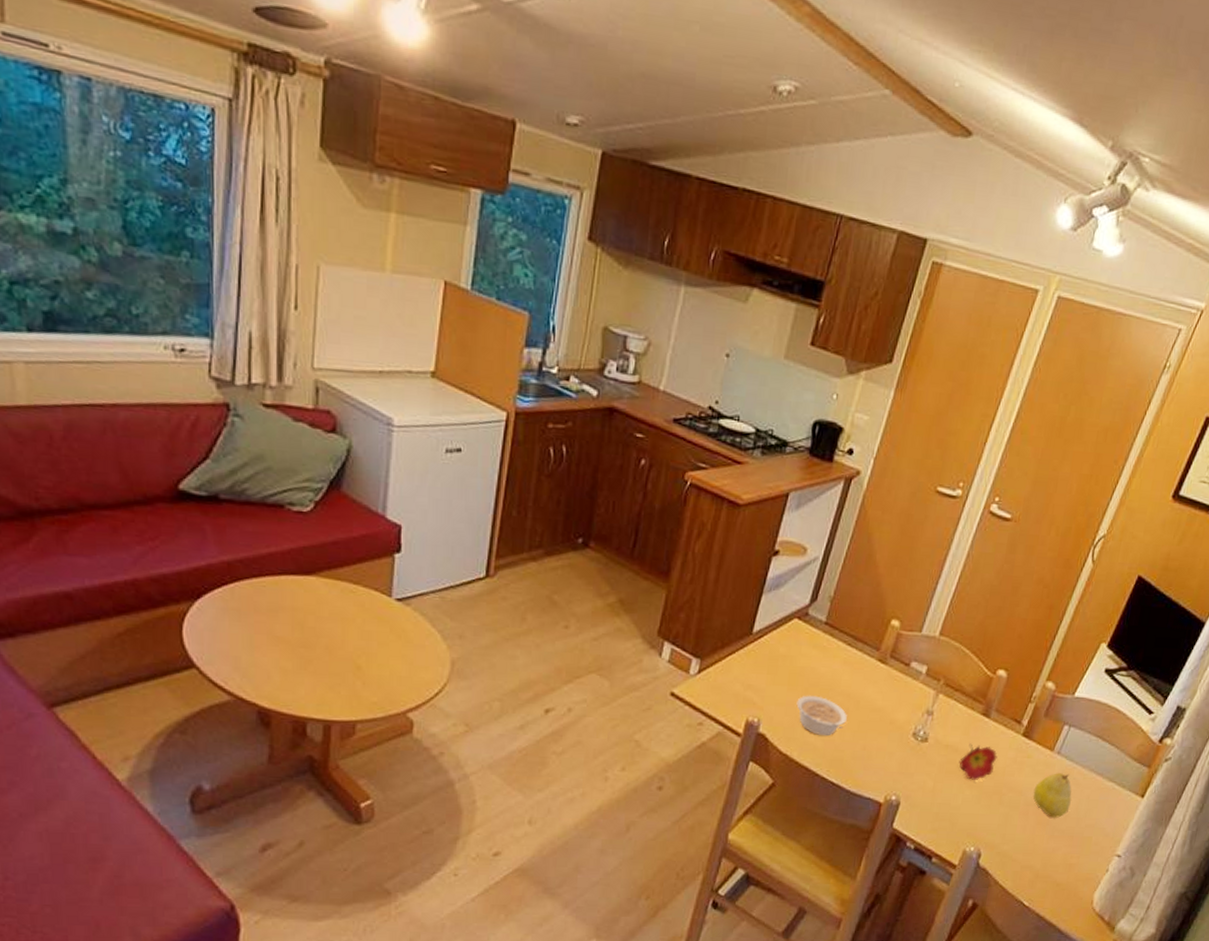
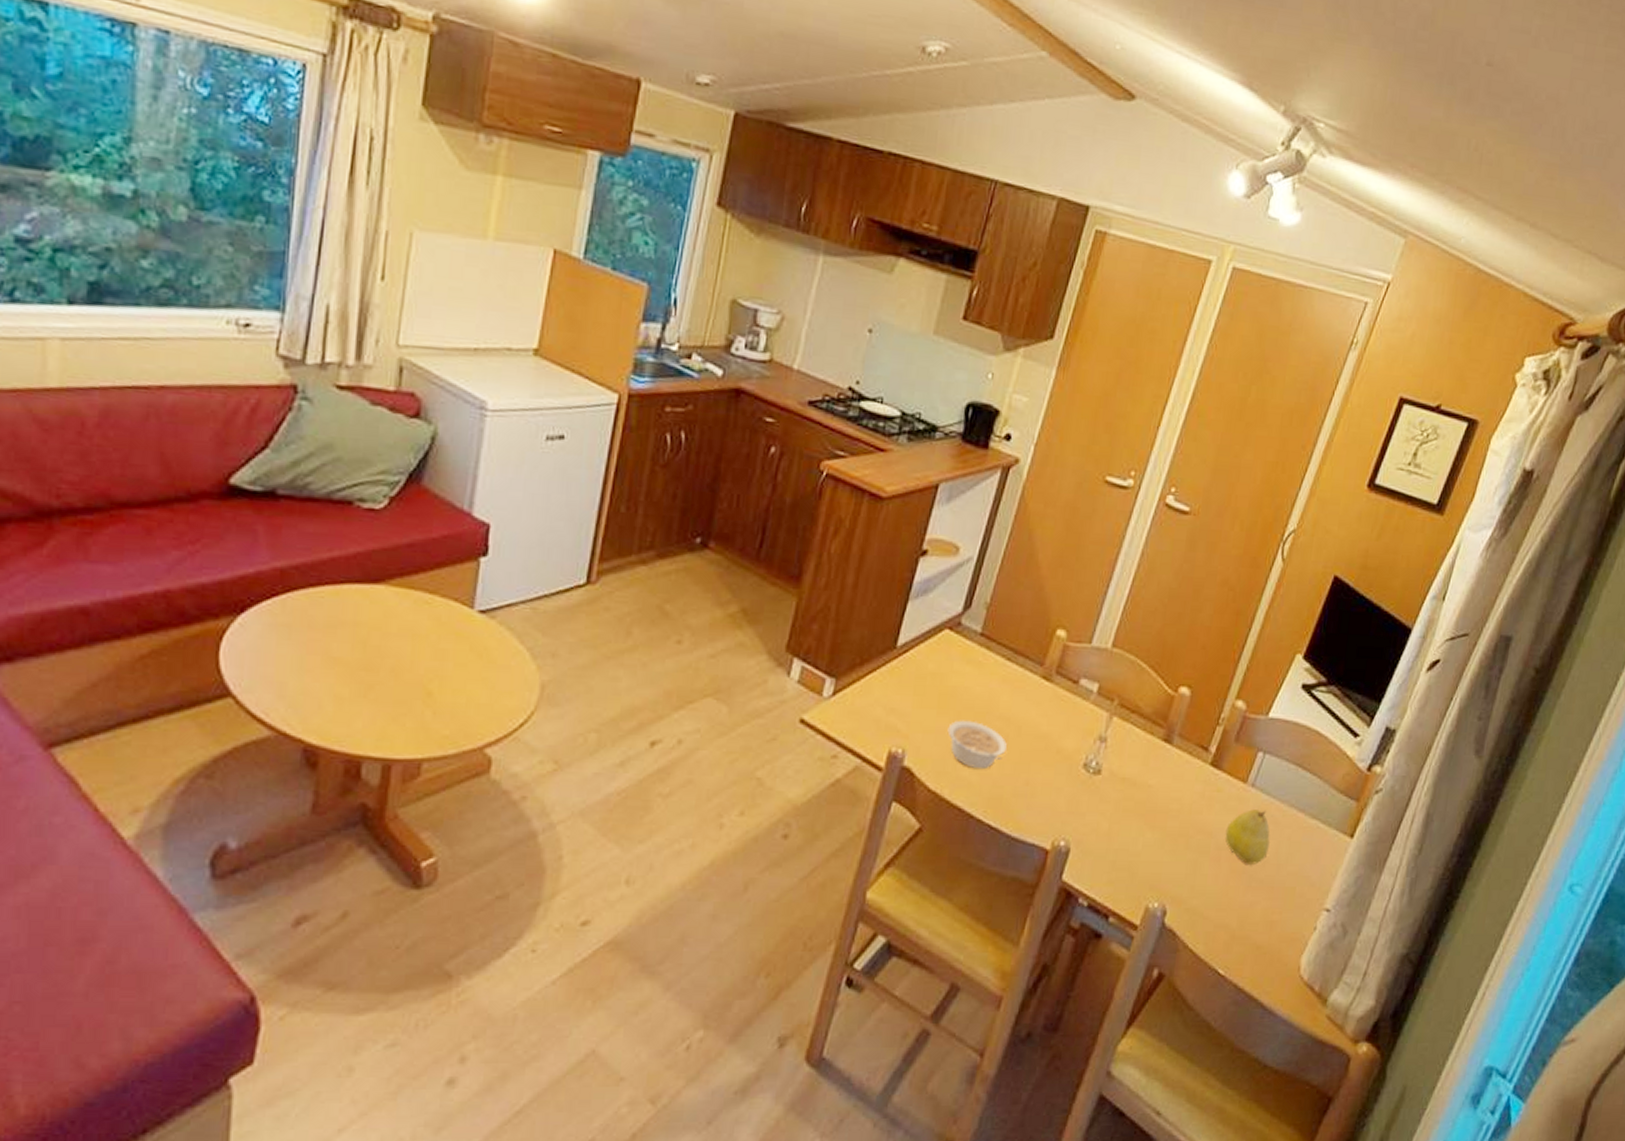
flower: present [959,743,998,781] -> none [1138,775,1183,821]

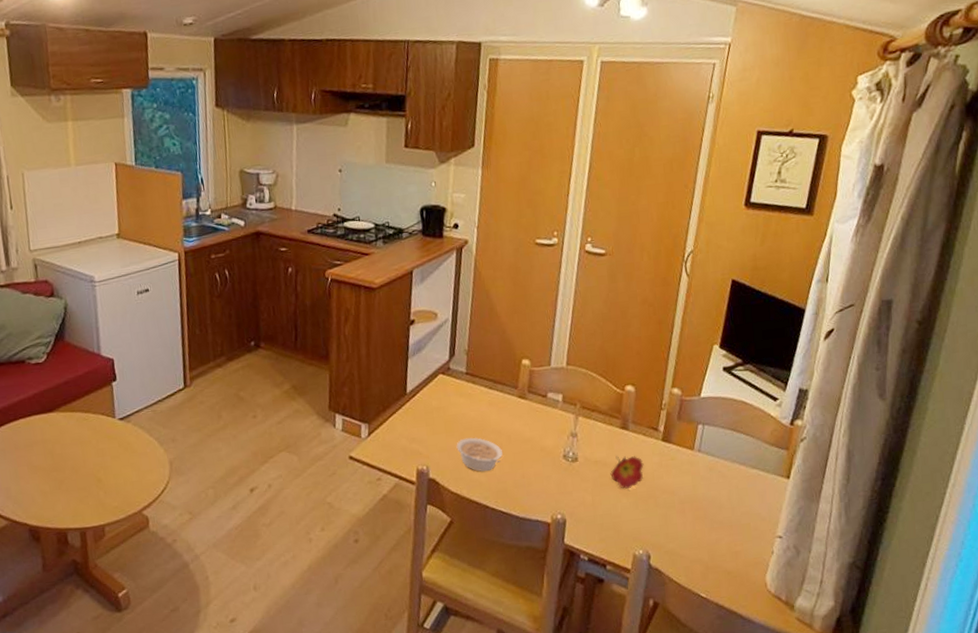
flower: none [1138,775,1183,821] -> present [610,456,644,490]
fruit: present [1225,809,1270,866] -> none [684,468,722,512]

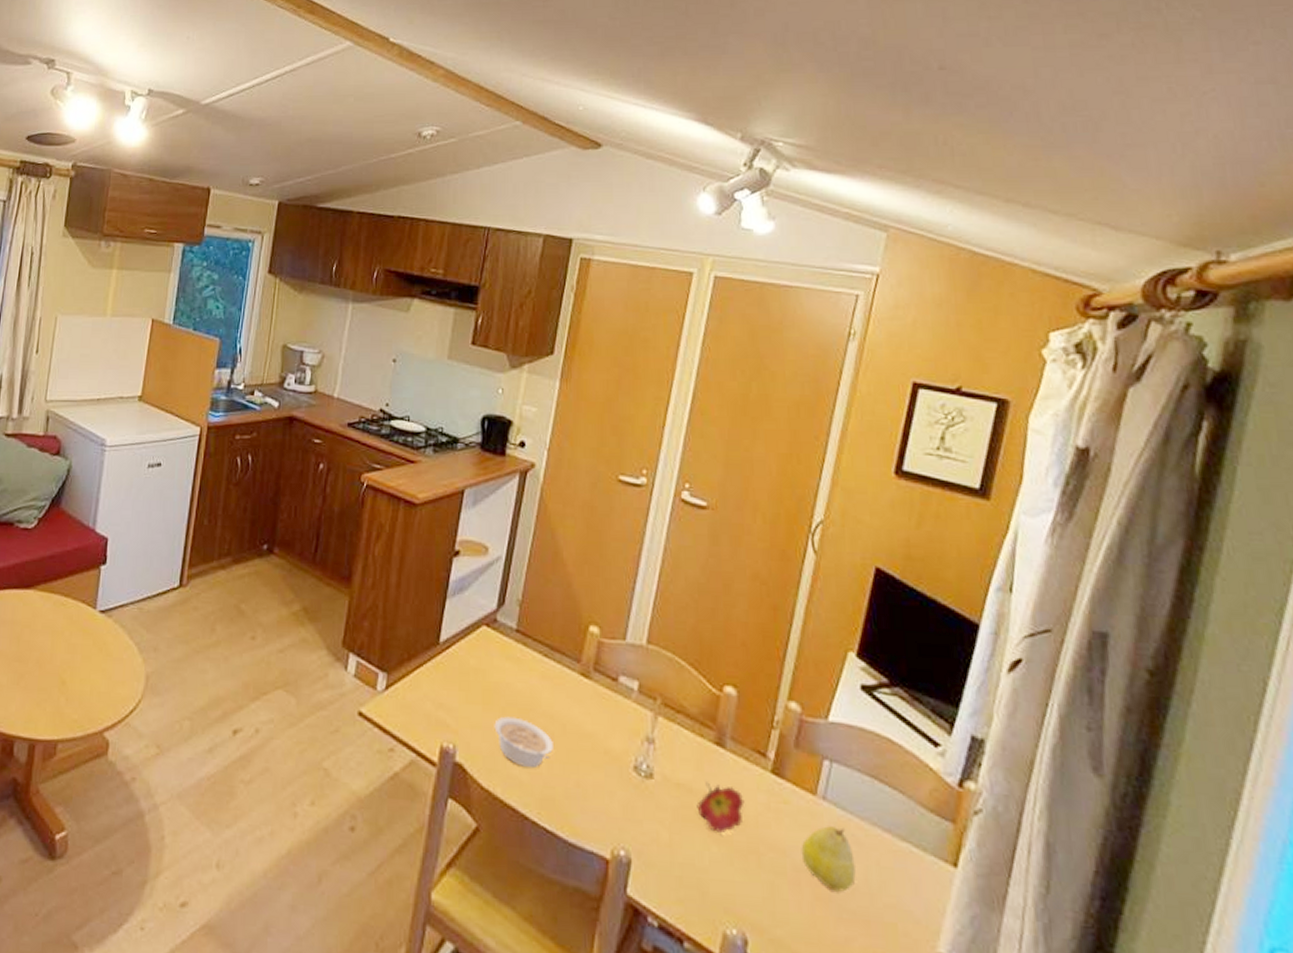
fruit: none [684,468,722,512] -> present [801,826,856,893]

